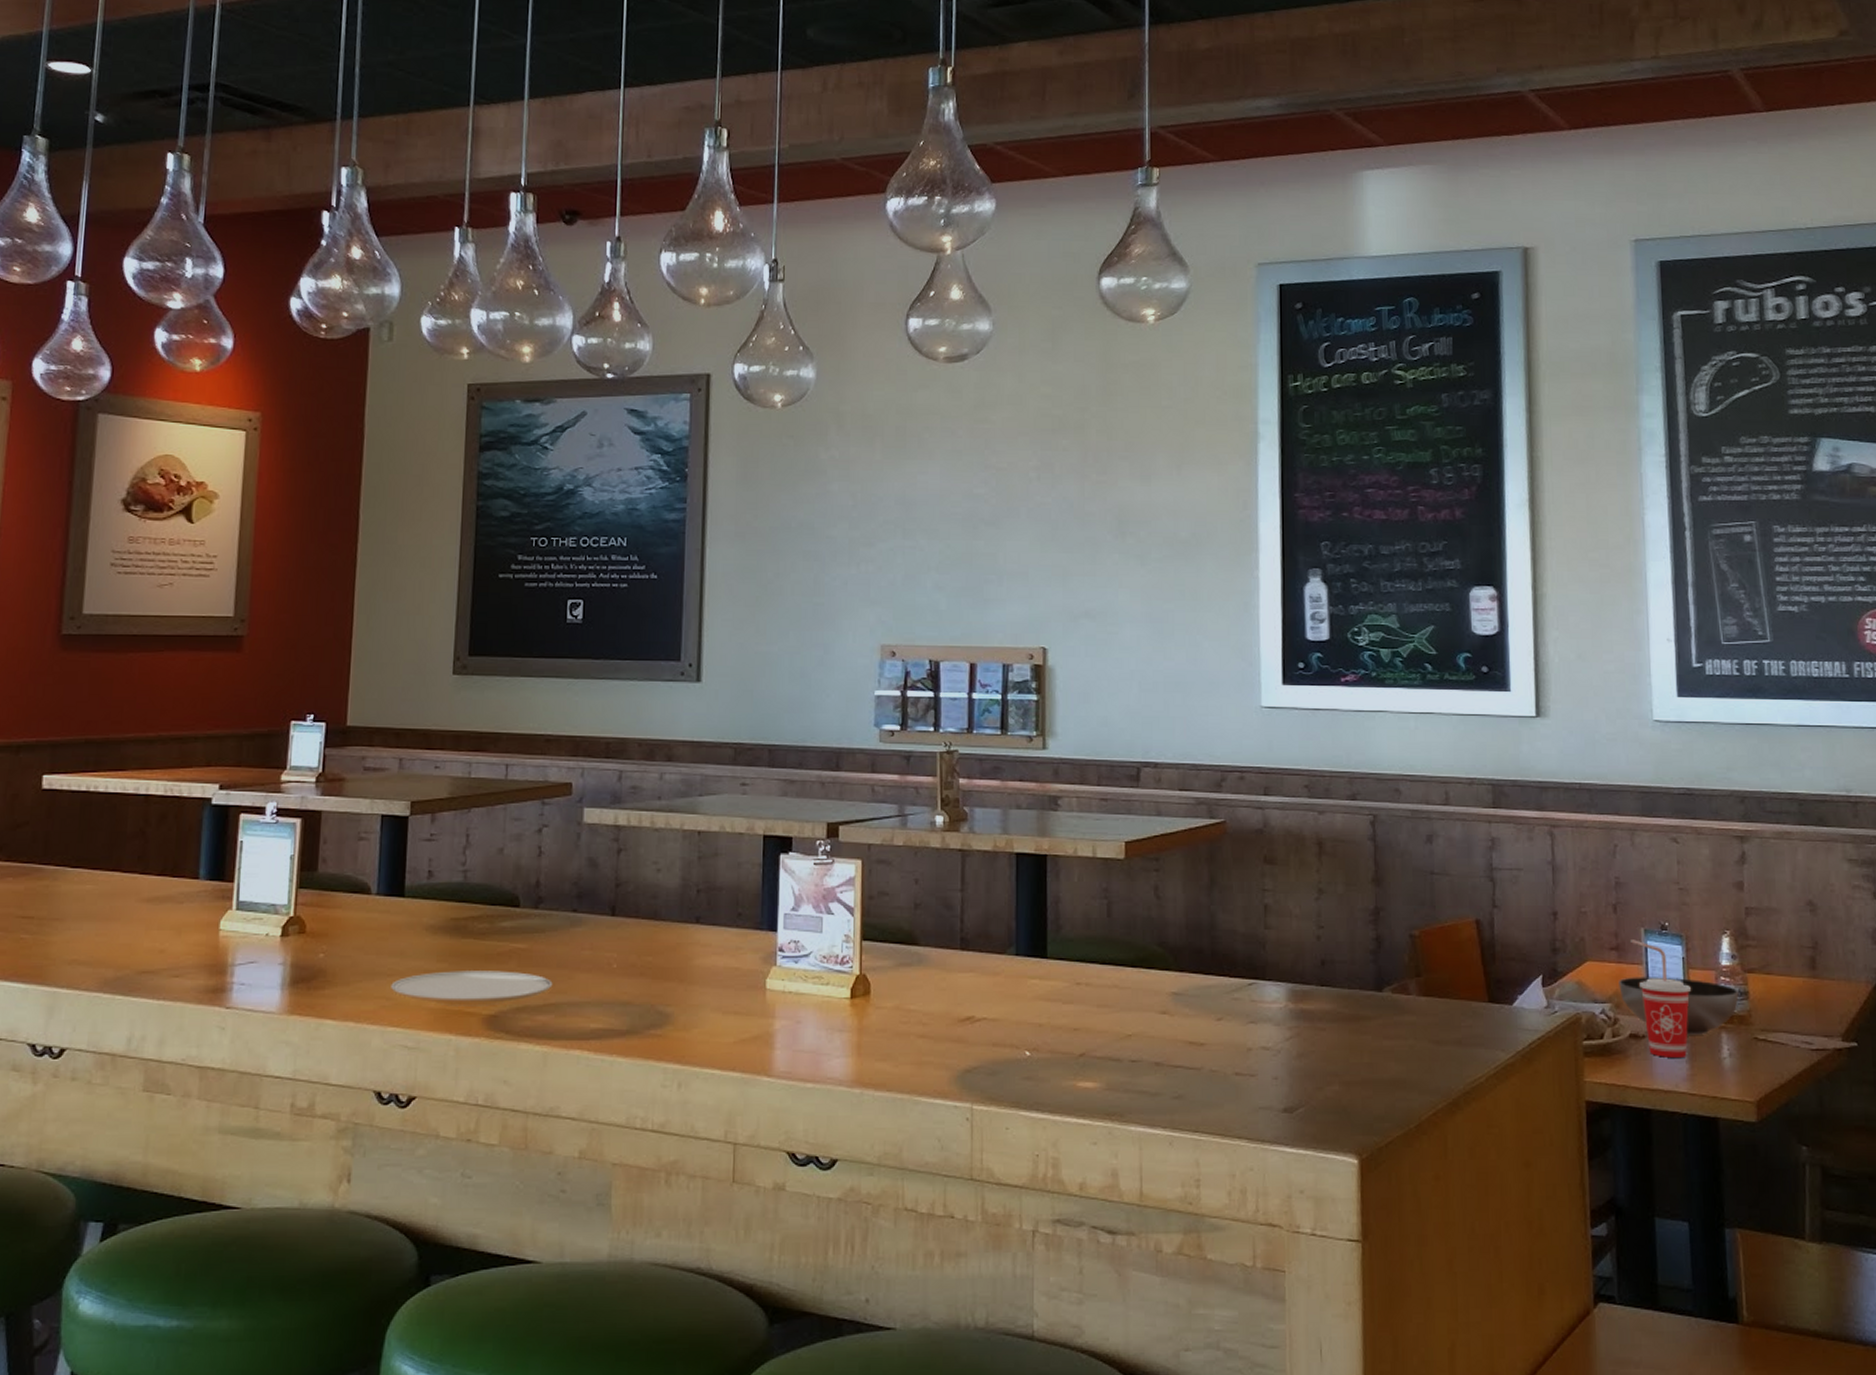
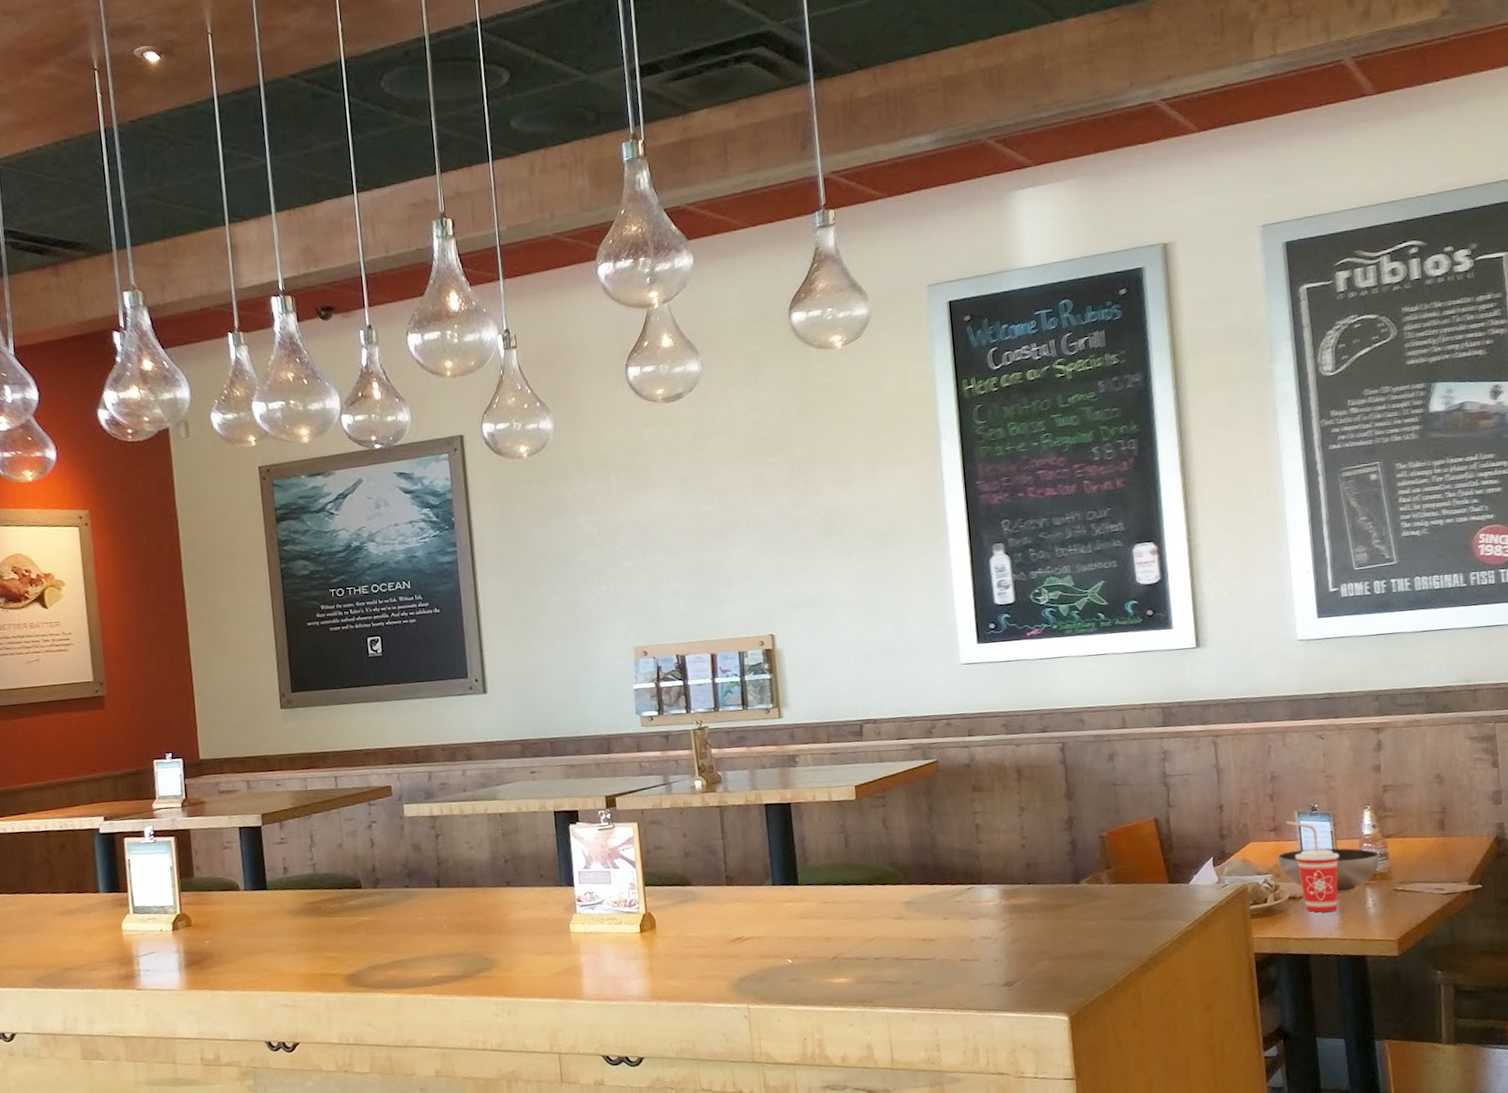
plate: present [391,971,553,1007] -> none [266,939,397,971]

